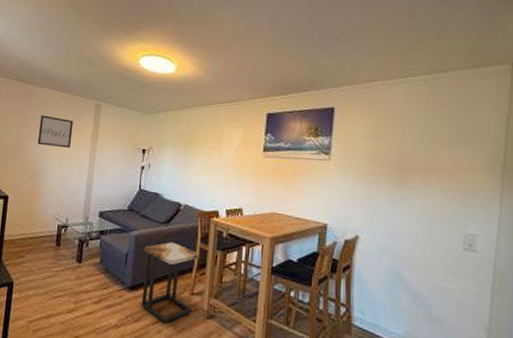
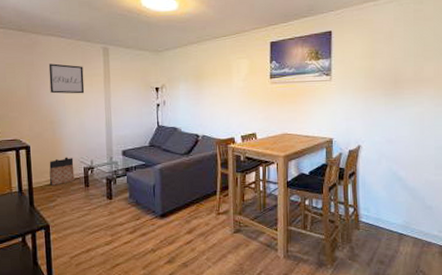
bag: none [21,211,49,241] -> present [49,157,75,186]
side table: present [141,242,199,324] -> none [169,170,221,243]

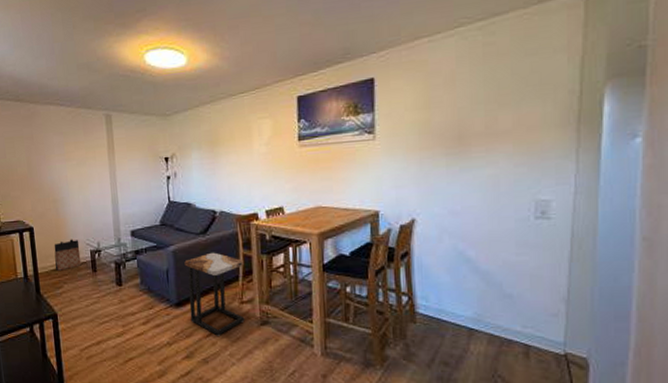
wall art: present [48,63,85,94] -> none [48,135,88,169]
side table: none [169,170,221,243] -> present [184,252,245,336]

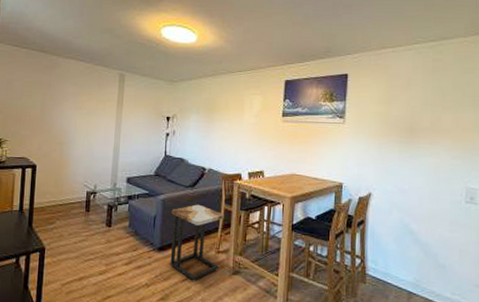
bag: present [54,239,82,271] -> none [50,179,78,208]

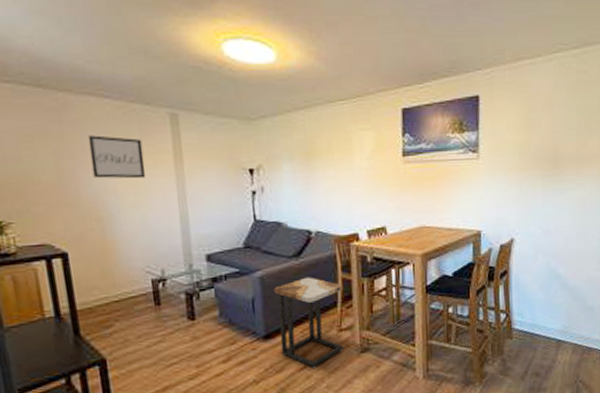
wall art: none [63,85,98,118] -> present [87,135,146,179]

